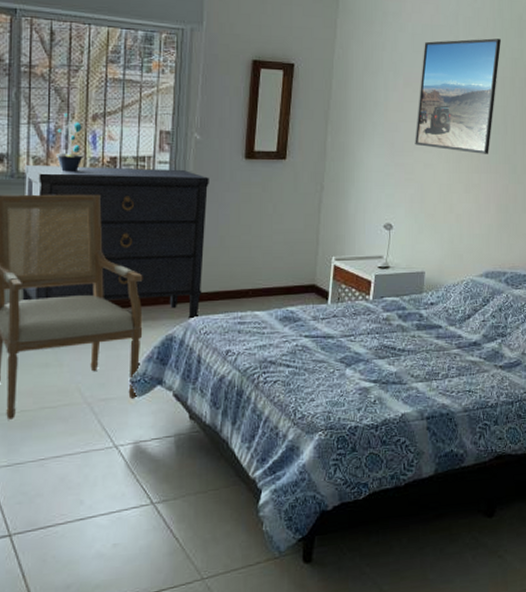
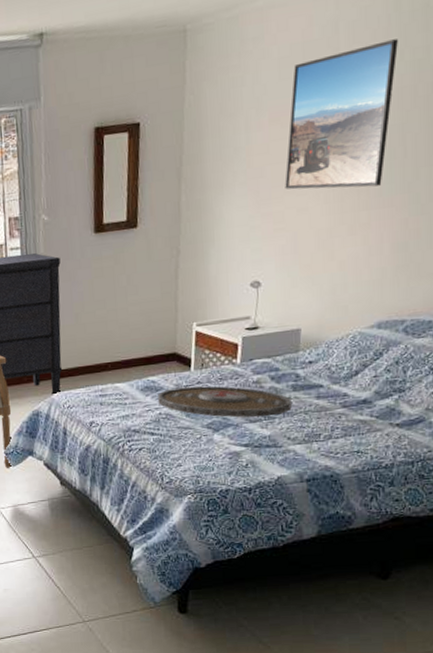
serving tray: none [296,319,415,354] -> present [158,386,292,418]

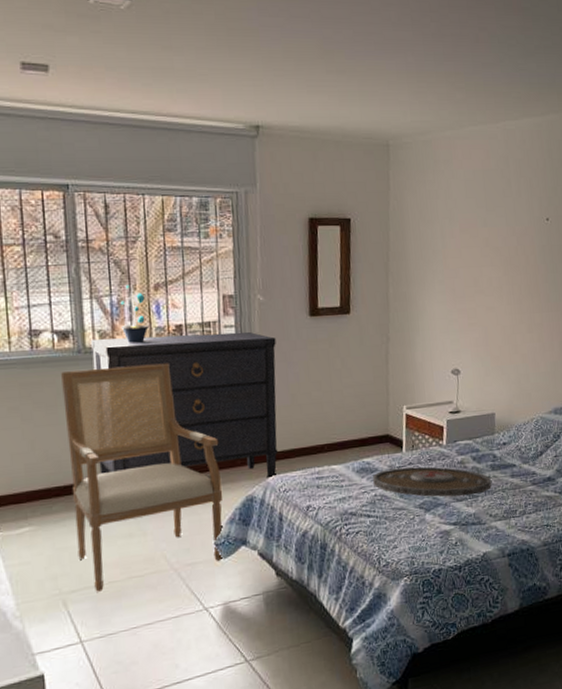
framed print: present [285,39,398,190] -> none [475,179,553,294]

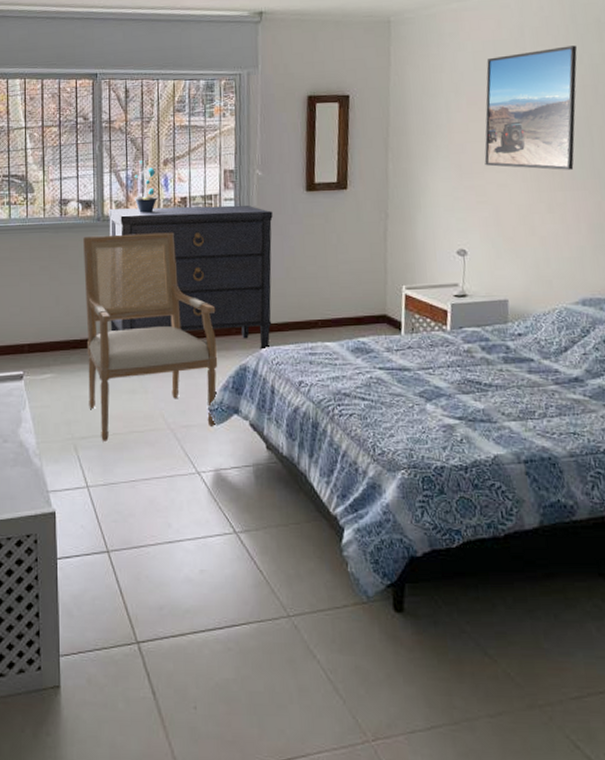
serving tray: present [373,466,492,497] -> none [368,351,504,389]
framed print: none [475,179,553,294] -> present [484,45,577,170]

